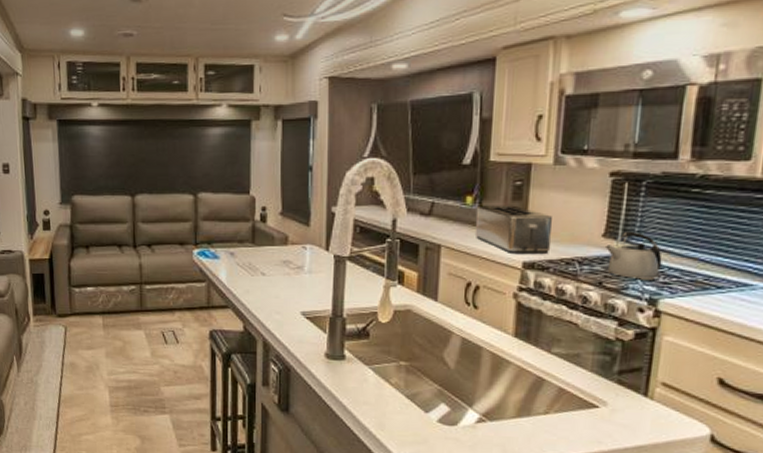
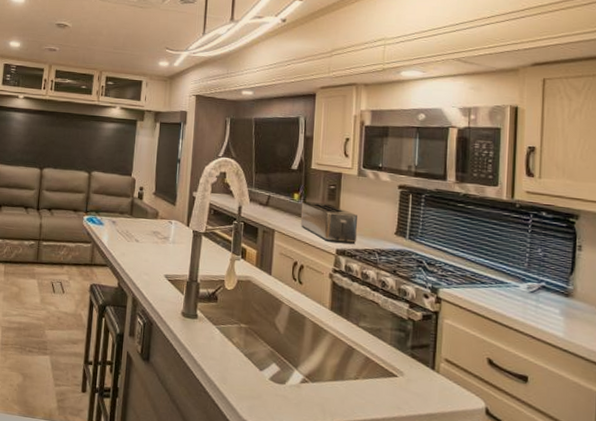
kettle: present [605,231,662,280] -> none [398,231,440,272]

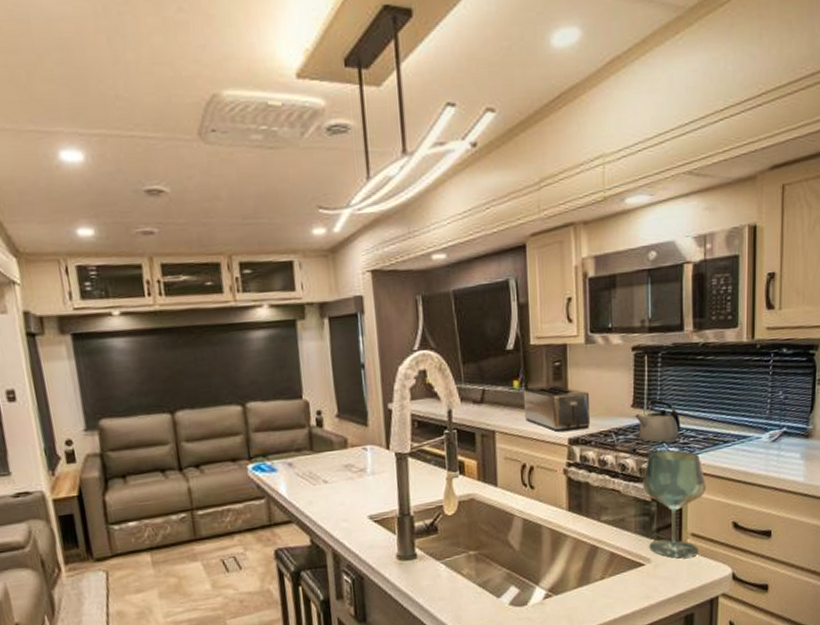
kettle: none [398,231,440,272] -> present [635,399,681,443]
wine glass: none [400,276,462,381] -> present [642,450,706,559]

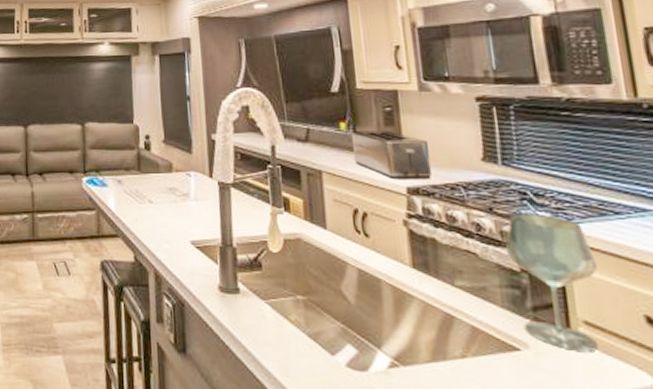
kettle: present [635,399,681,443] -> none [488,155,551,205]

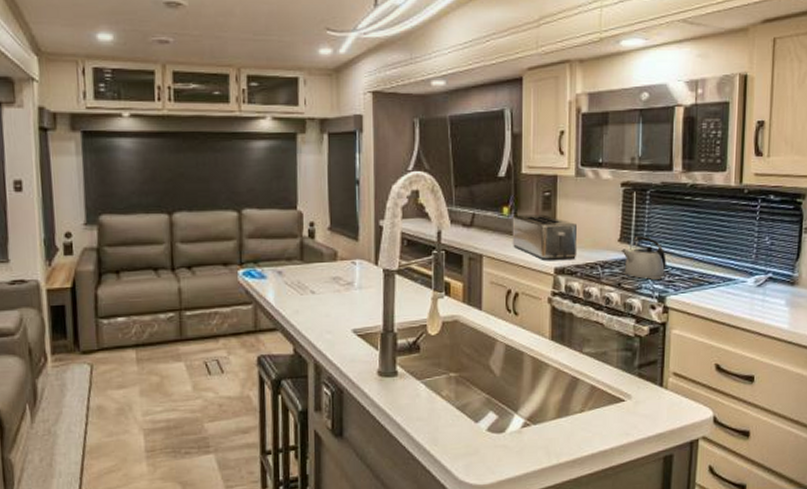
kettle: none [488,155,551,205] -> present [622,235,666,280]
wine glass: present [505,213,599,352] -> none [625,286,690,397]

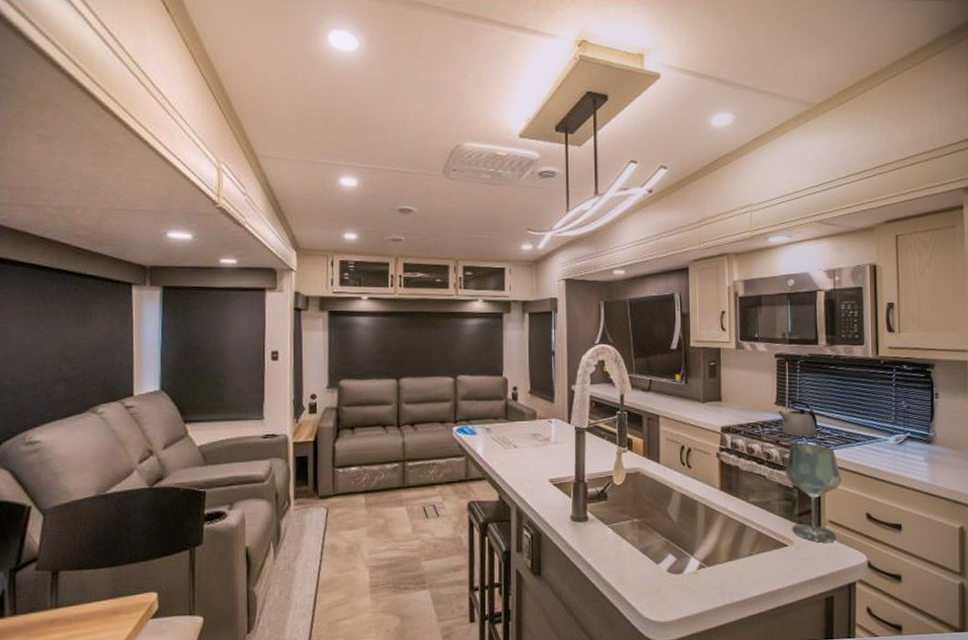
toaster: present [512,214,578,260] -> none [683,381,740,420]
wine glass: none [625,286,690,397] -> present [784,444,841,543]

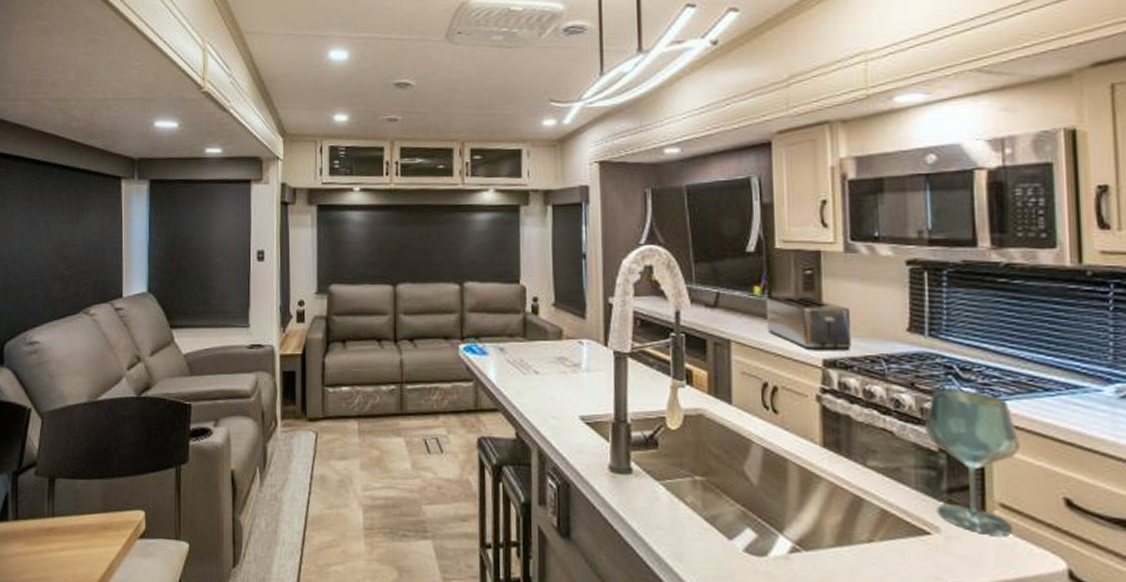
toaster: none [683,381,740,420] -> present [765,296,852,350]
kettle: present [778,399,818,438] -> none [913,325,978,381]

